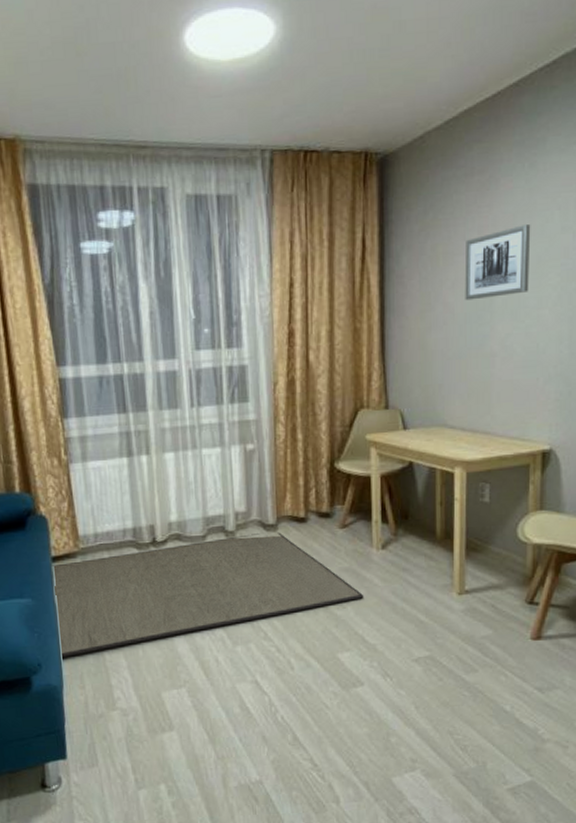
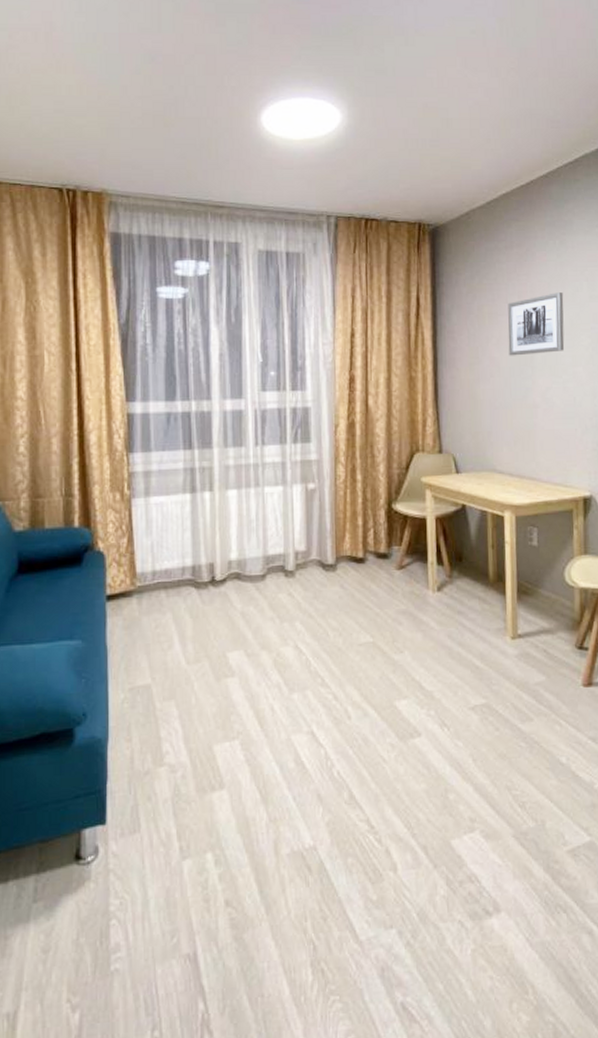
rug: present [51,532,364,657] -> none [106,573,421,706]

